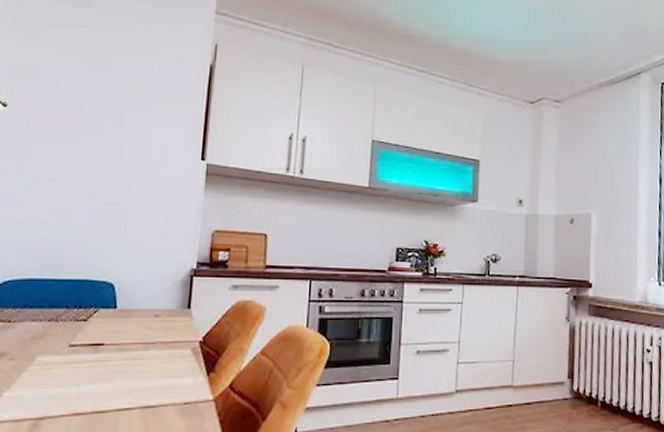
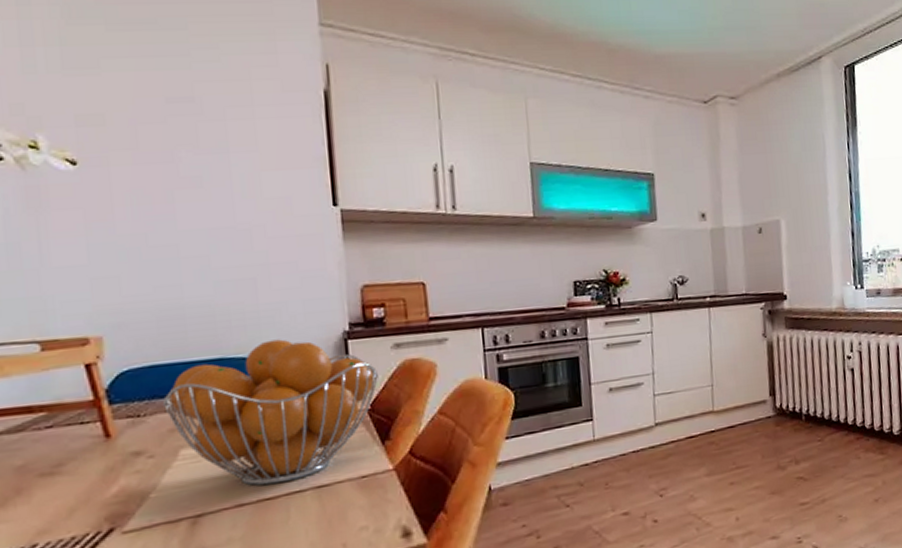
fruit basket: none [31,269,214,399] -> present [163,339,378,486]

